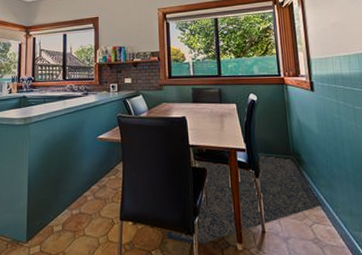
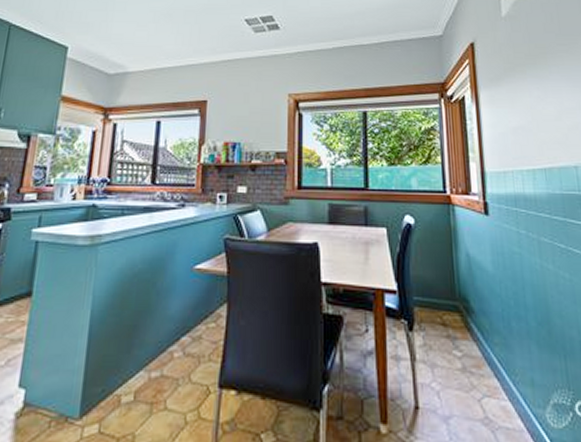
rug: present [166,152,325,246] -> none [282,295,499,427]

